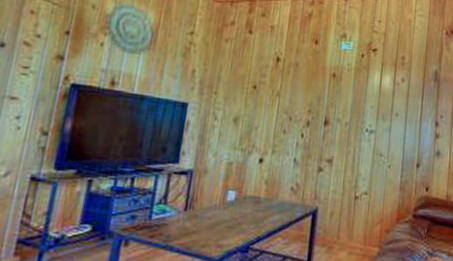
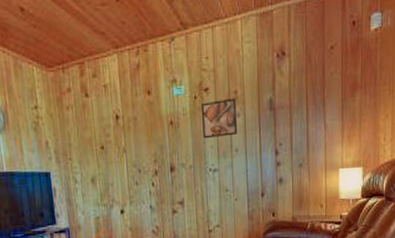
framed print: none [365,62,402,99] -> present [202,98,237,139]

